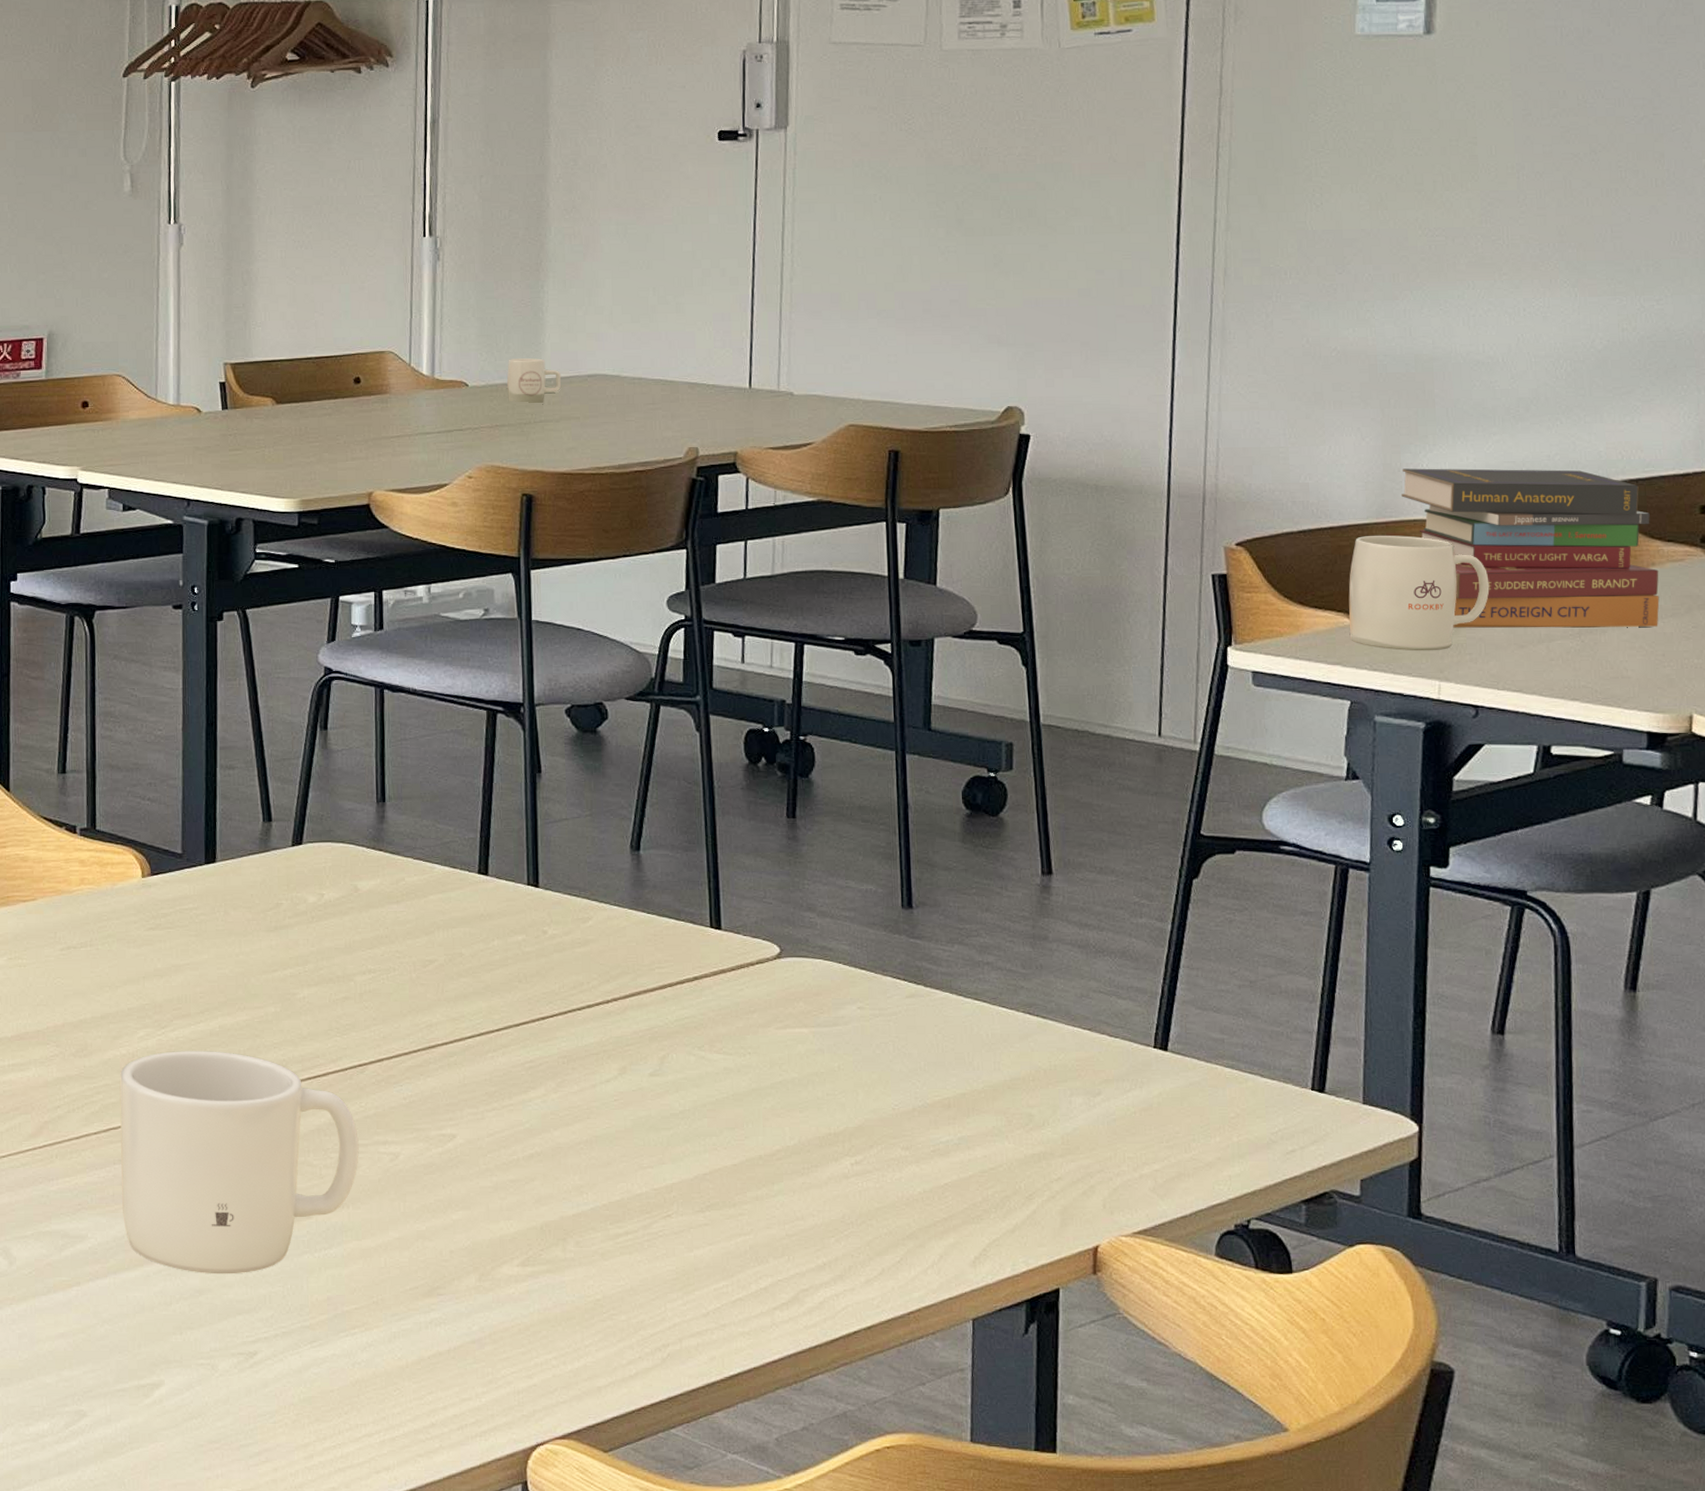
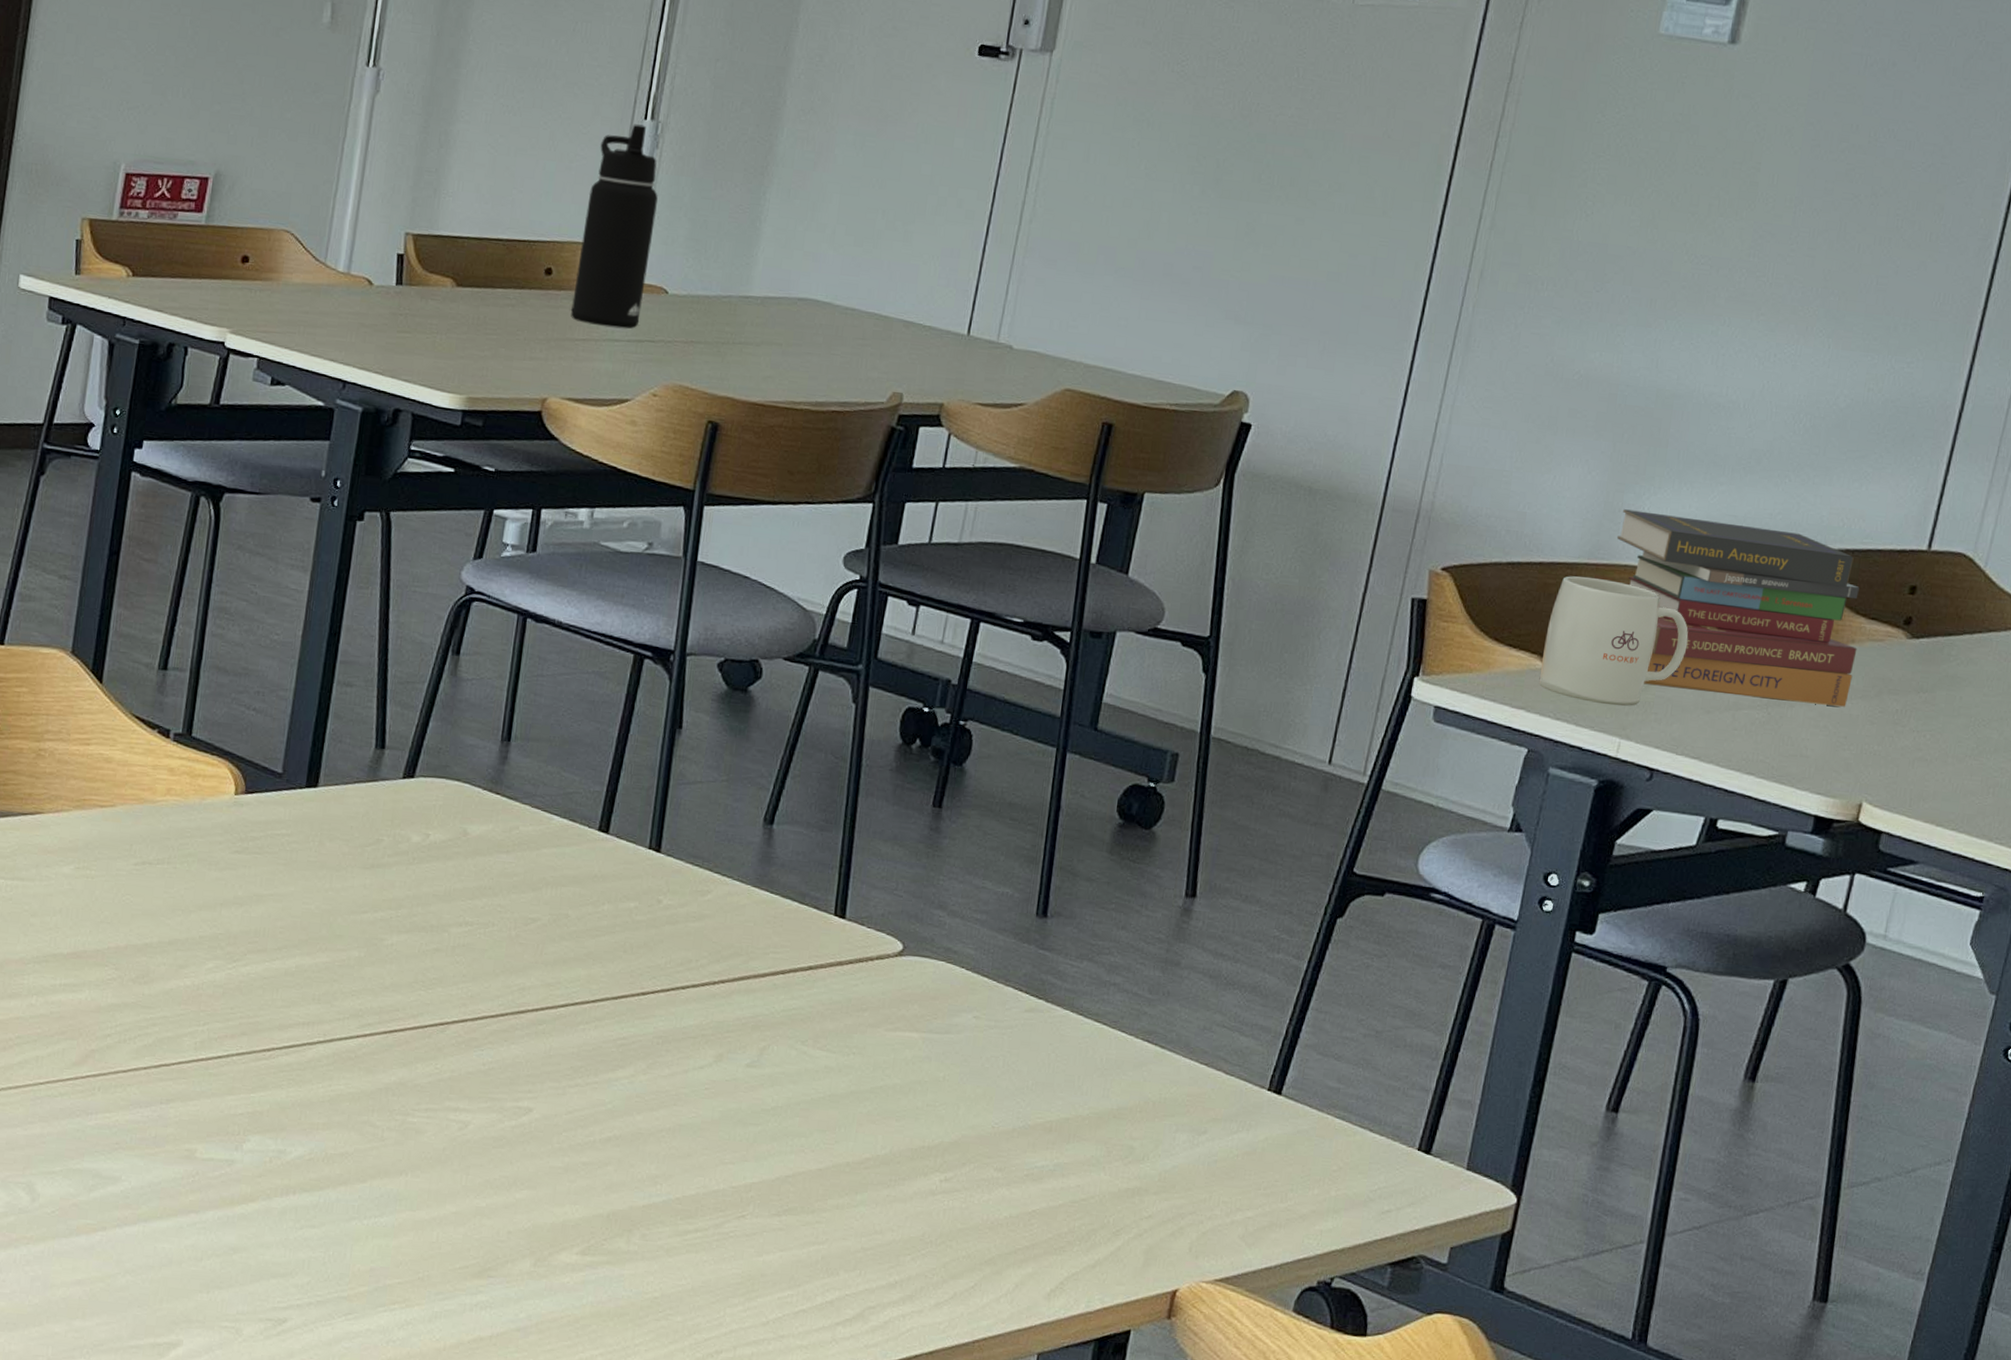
mug: present [119,1050,359,1274] -> none [162,987,429,1235]
water bottle: none [382,242,447,423] -> present [571,124,658,329]
mug: present [506,358,562,405] -> none [708,269,770,325]

